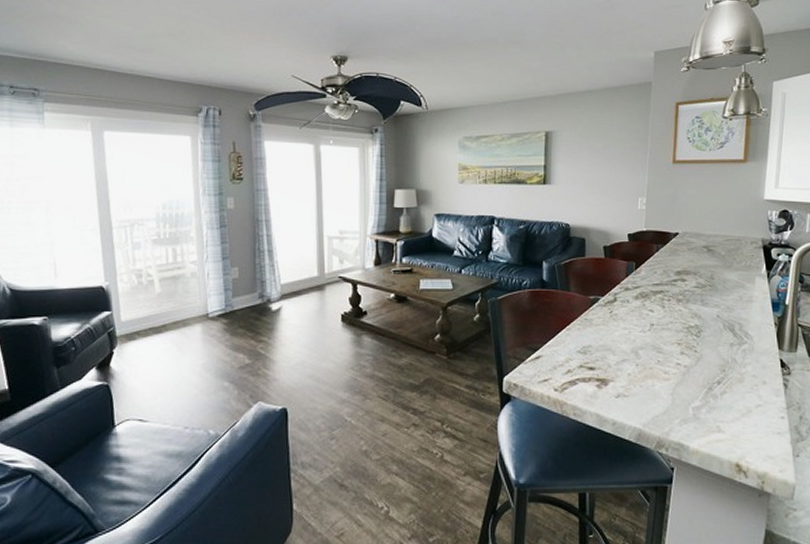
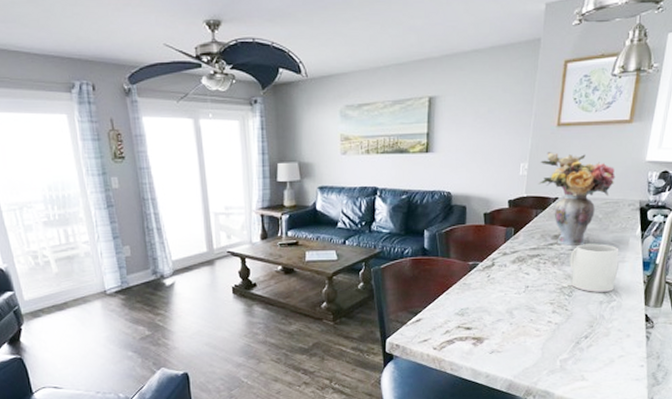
flower arrangement: none [657,188,735,283] -> present [538,152,616,246]
mug: none [695,281,747,333] -> present [570,243,619,292]

